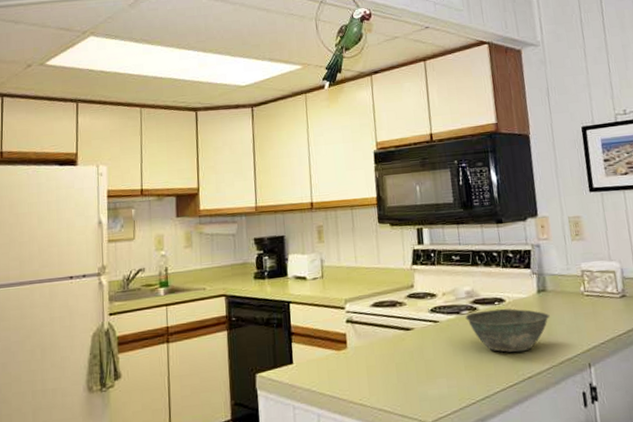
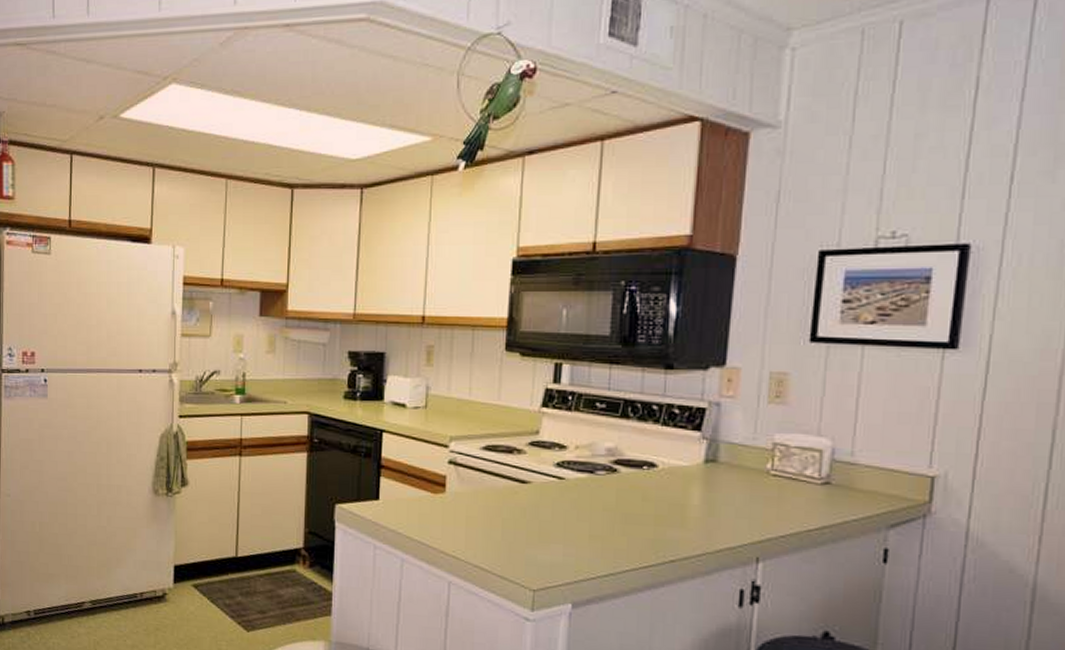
bowl: present [465,308,550,353] -> none [600,474,715,530]

